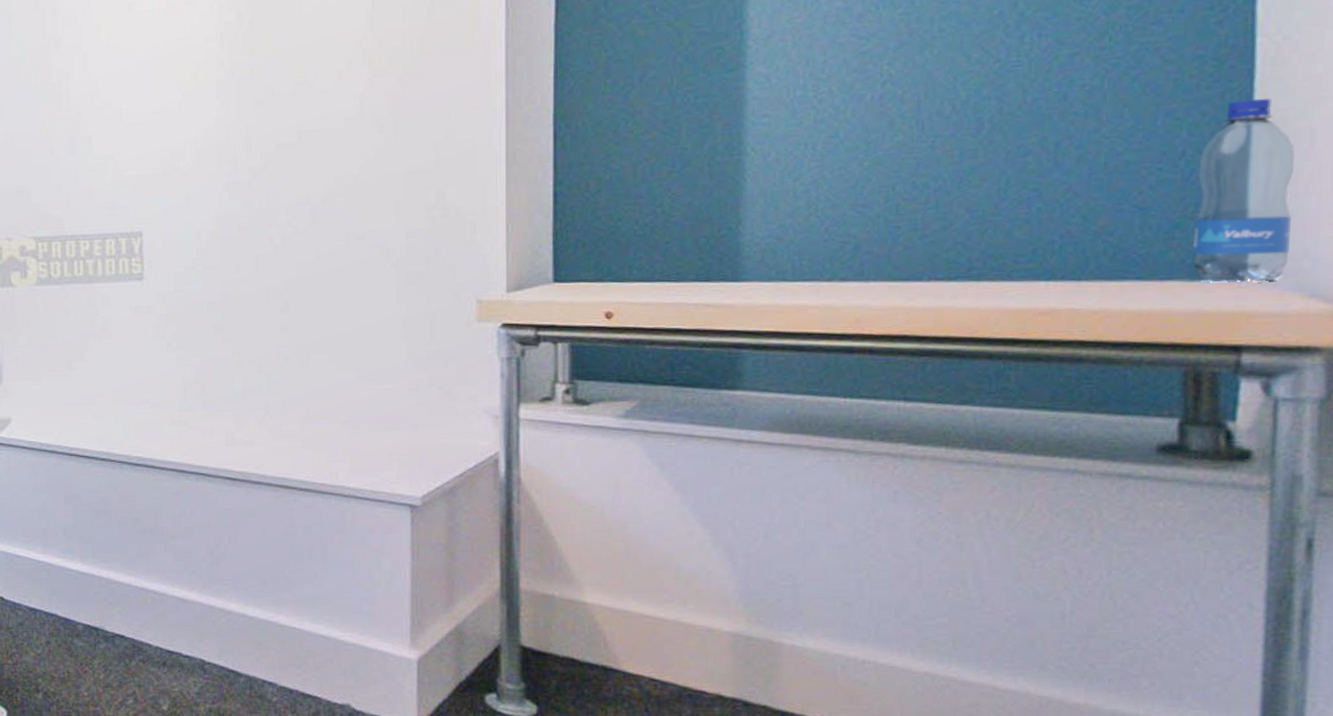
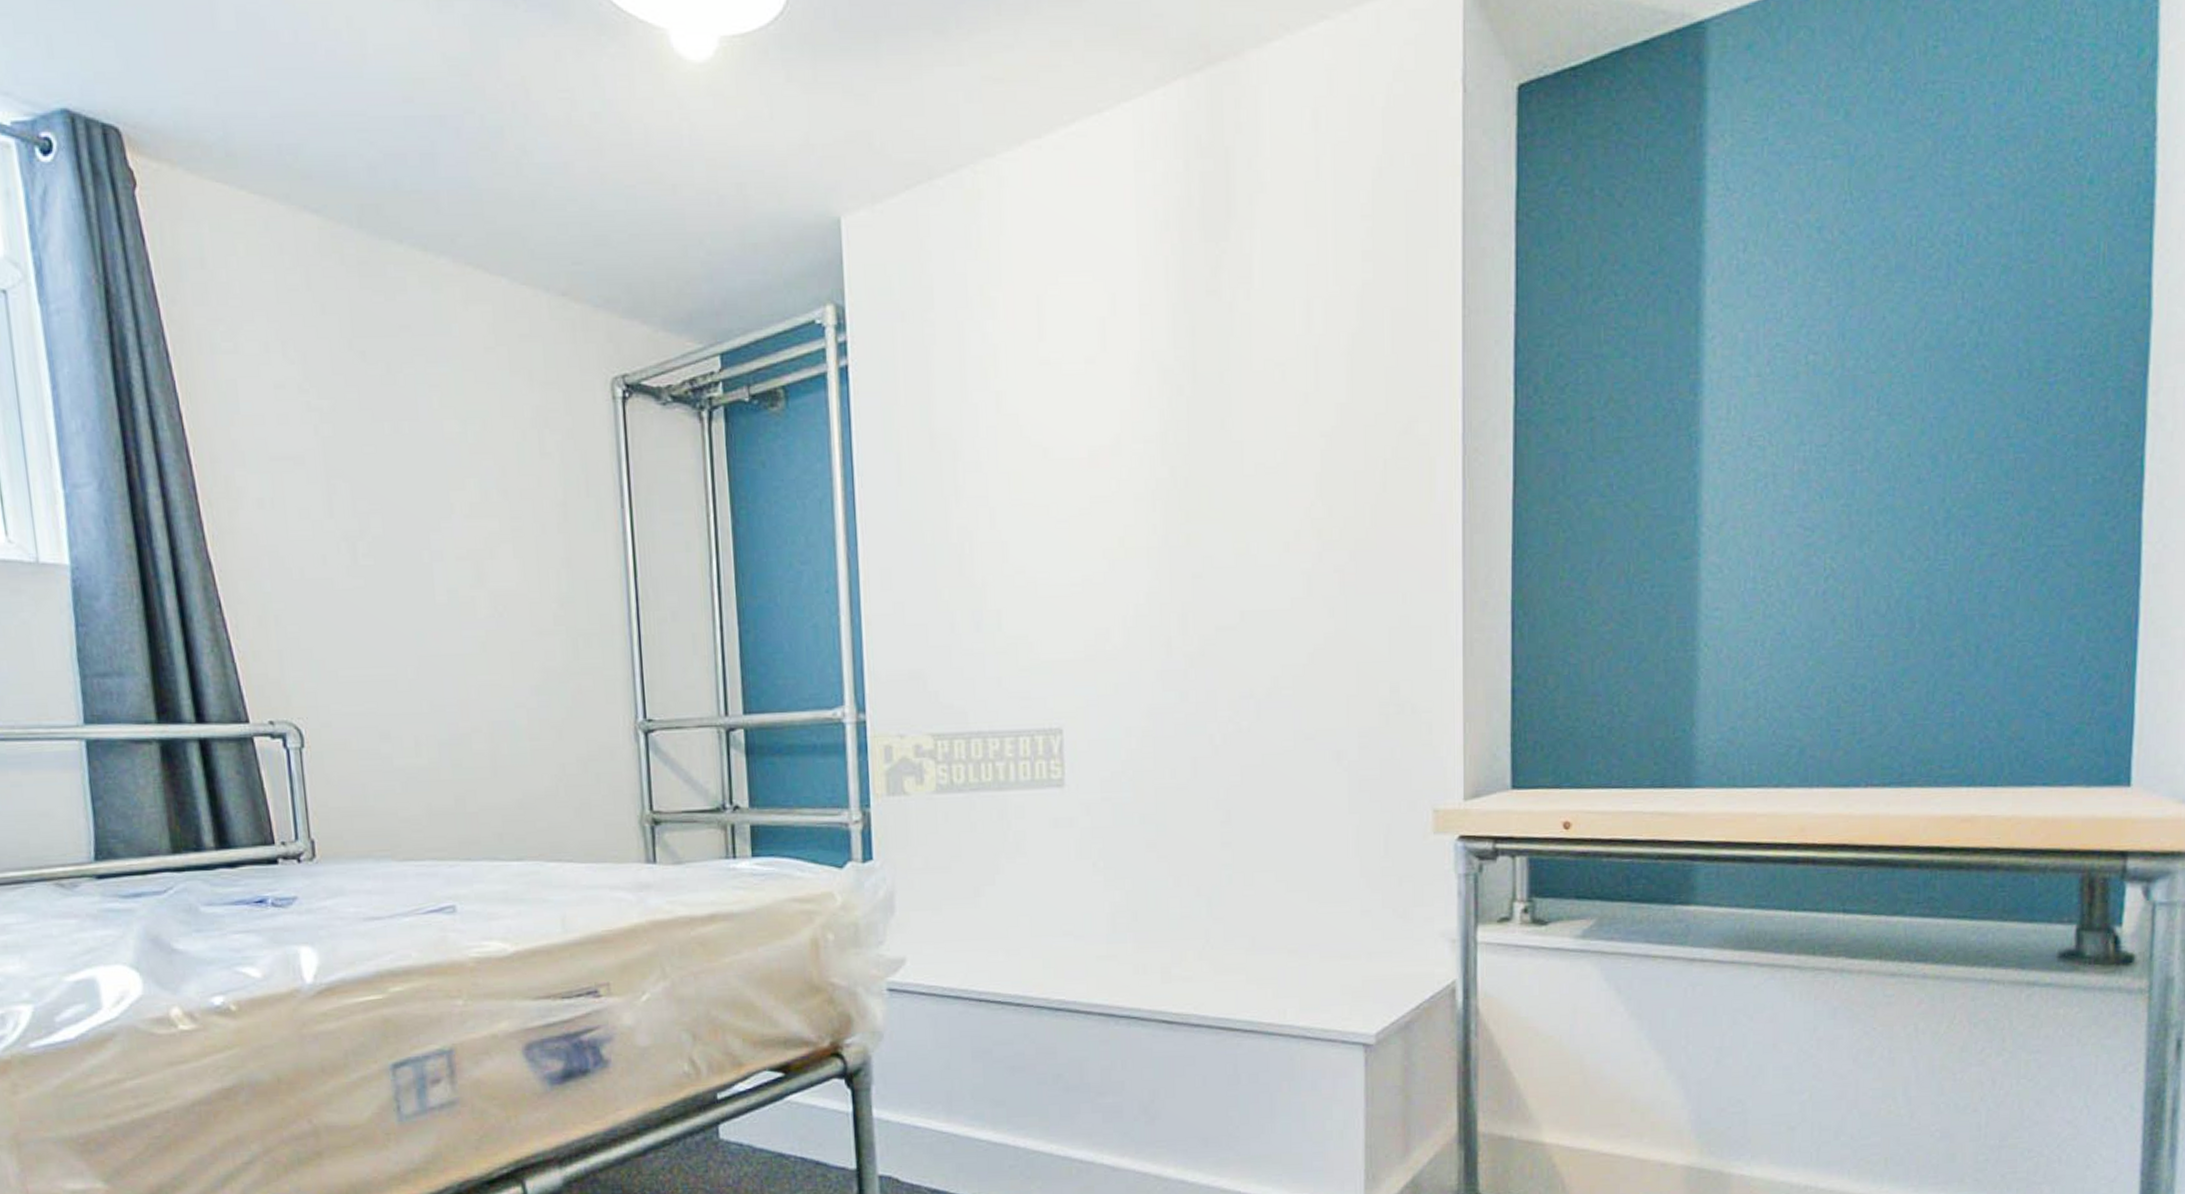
bottle: present [1192,98,1296,282] -> none [2088,605,2172,788]

